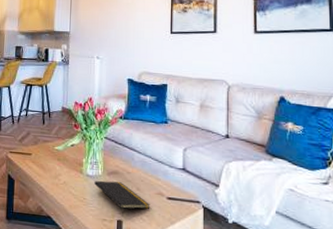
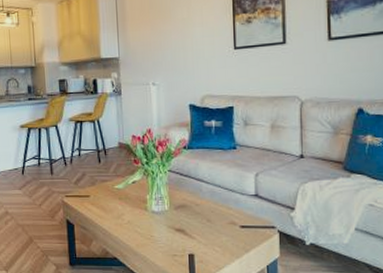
notepad: present [94,180,151,217] -> none [161,216,223,251]

